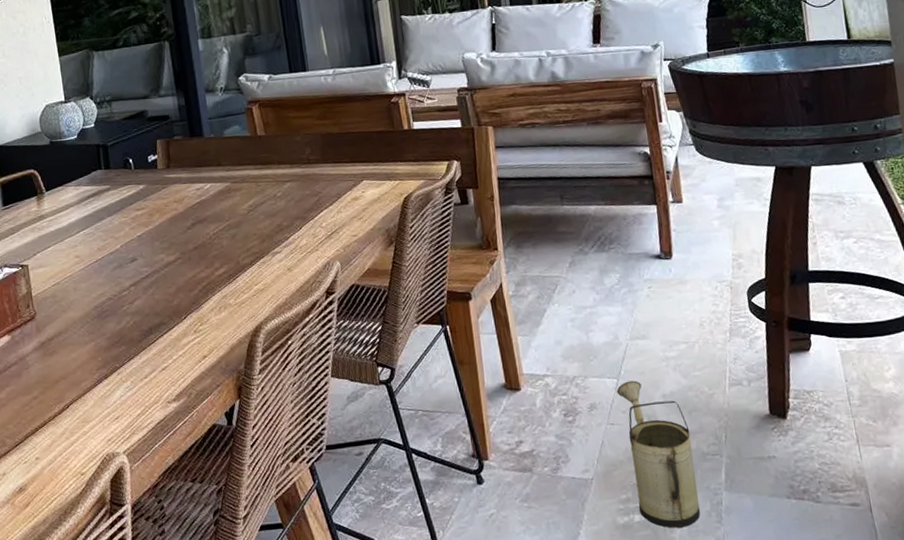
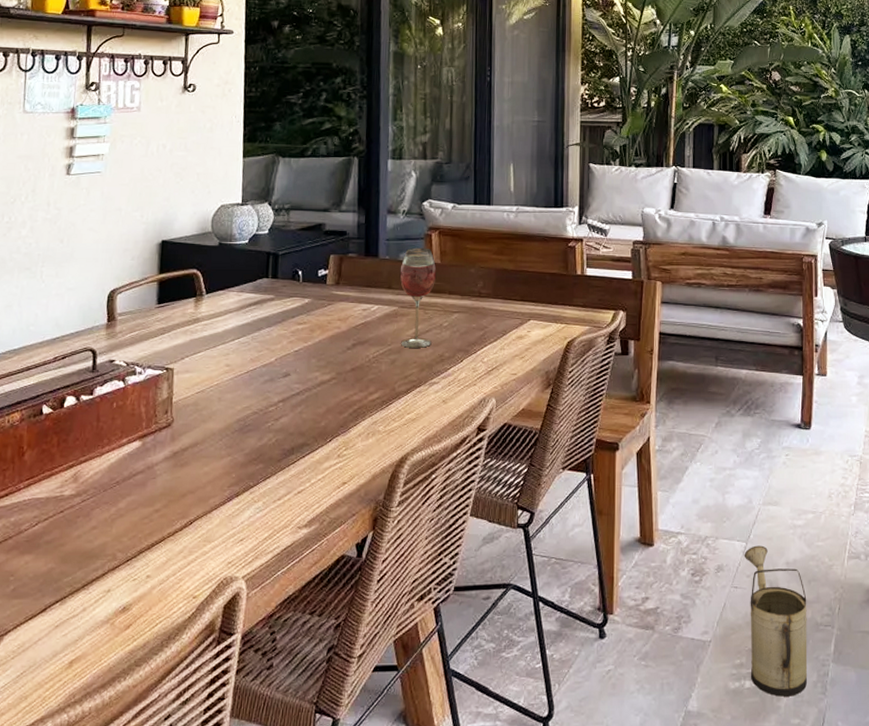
wineglass: none [226,121,268,222] -> present [399,247,437,348]

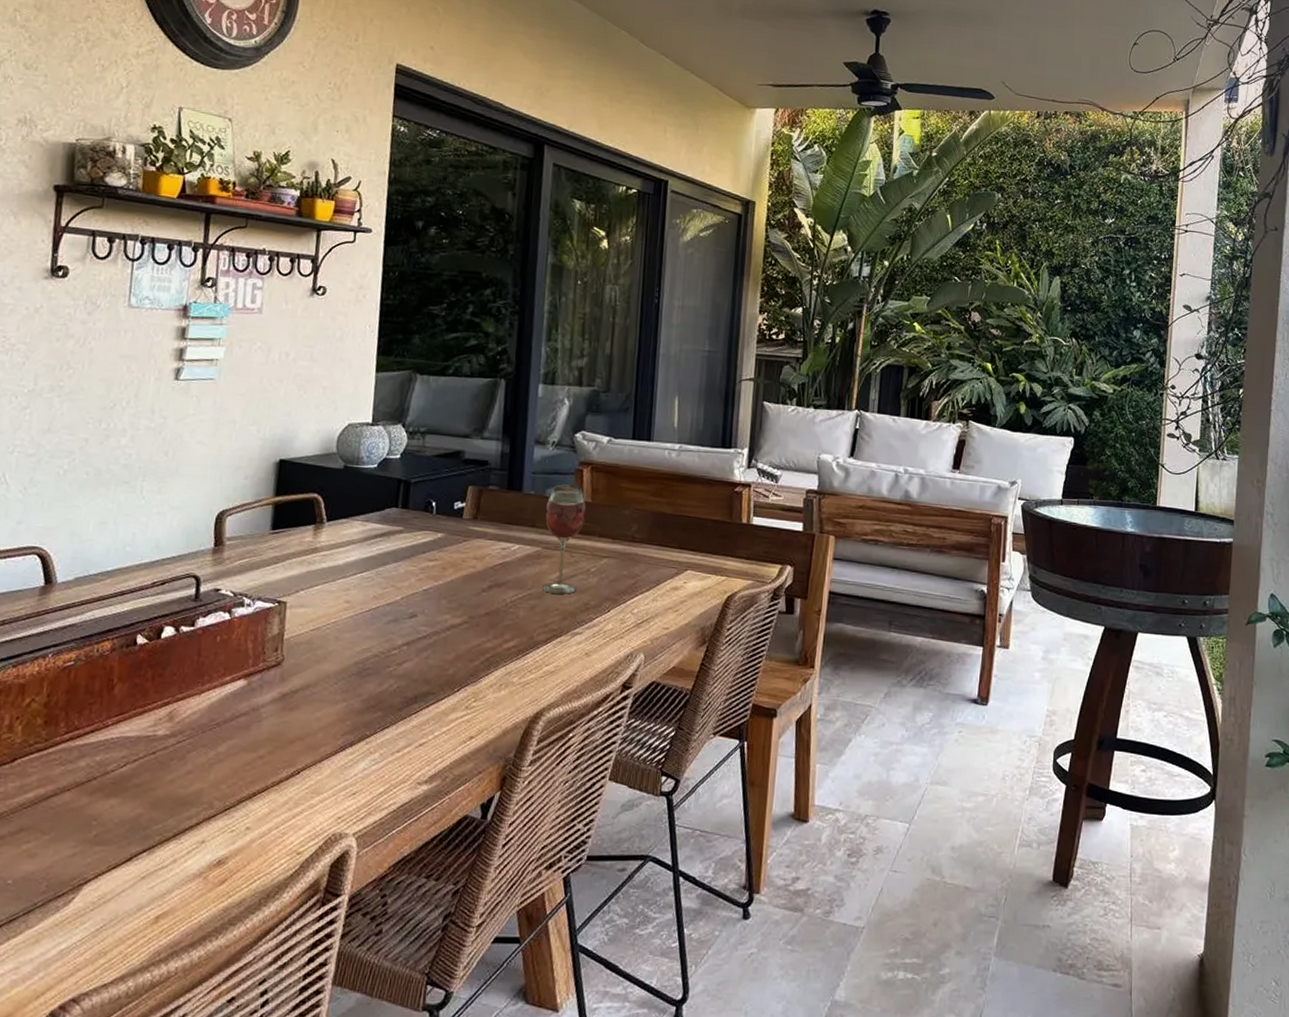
watering can: present [744,545,808,697] -> none [905,827,971,990]

